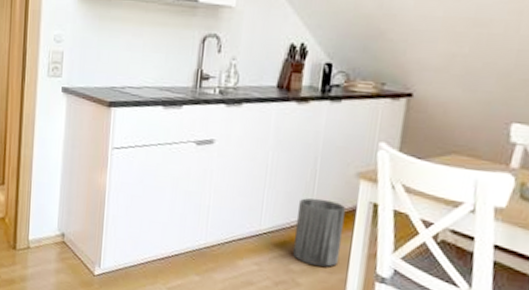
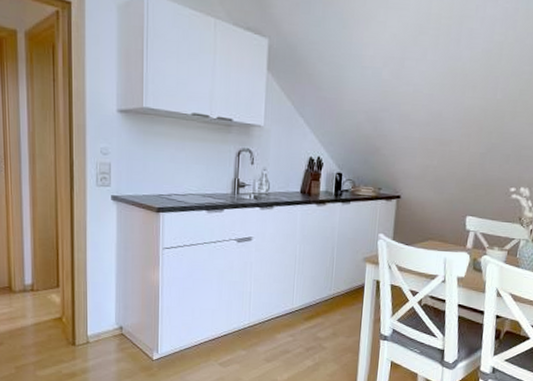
trash can: present [293,198,347,267] -> none [319,279,357,332]

